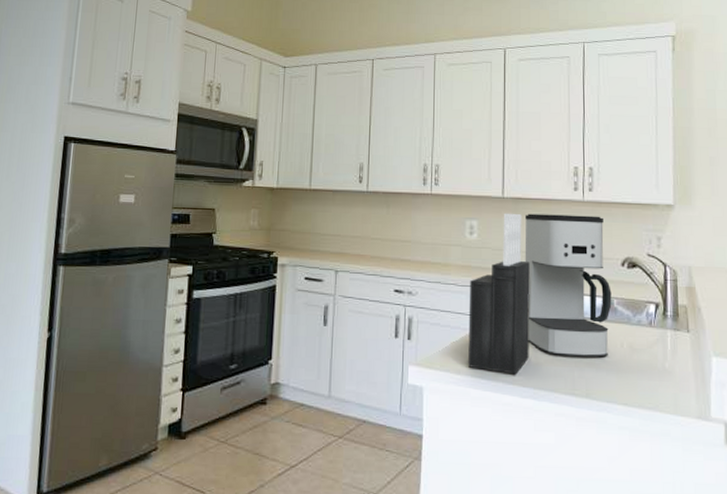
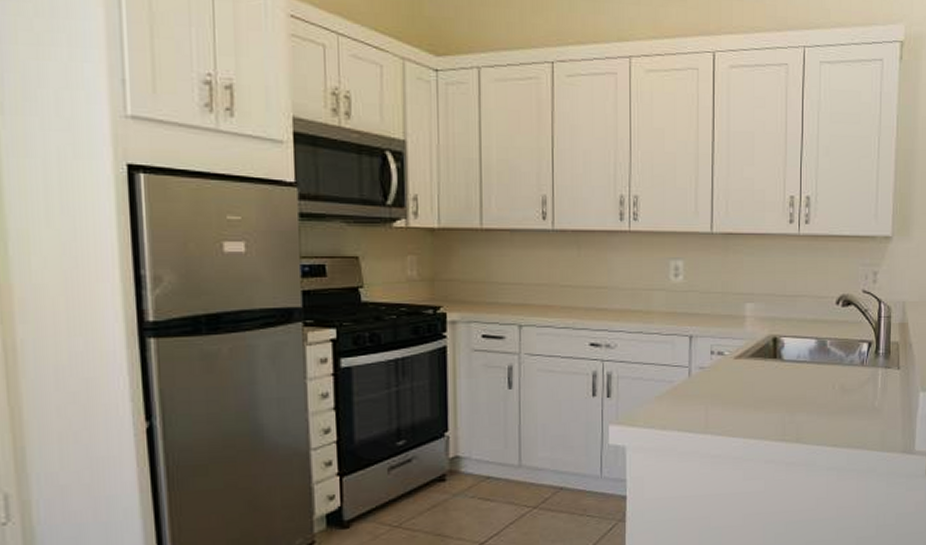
knife block: present [468,213,530,375] -> none [674,250,741,426]
coffee maker: present [525,213,612,358] -> none [735,250,825,403]

